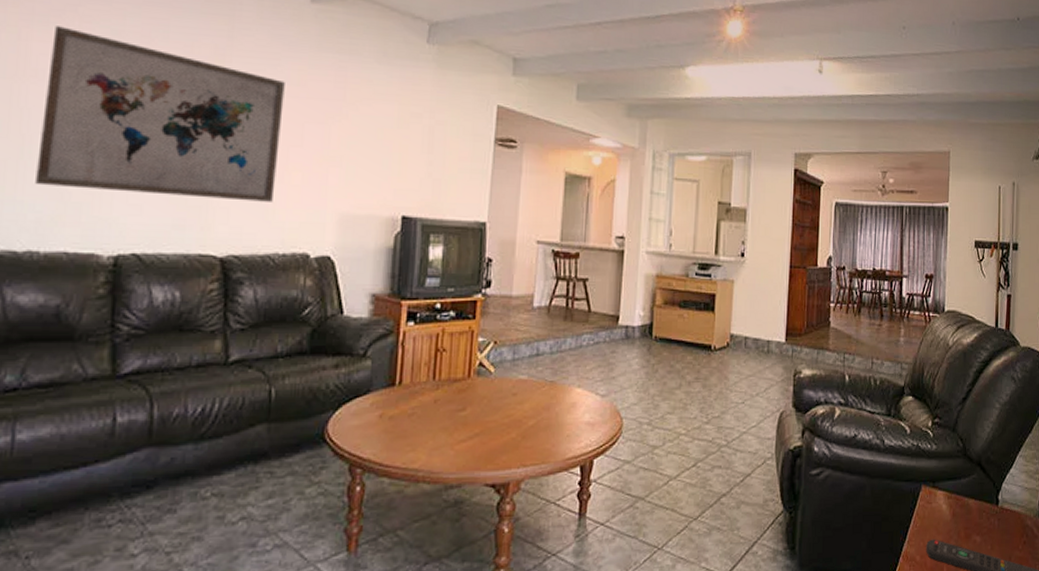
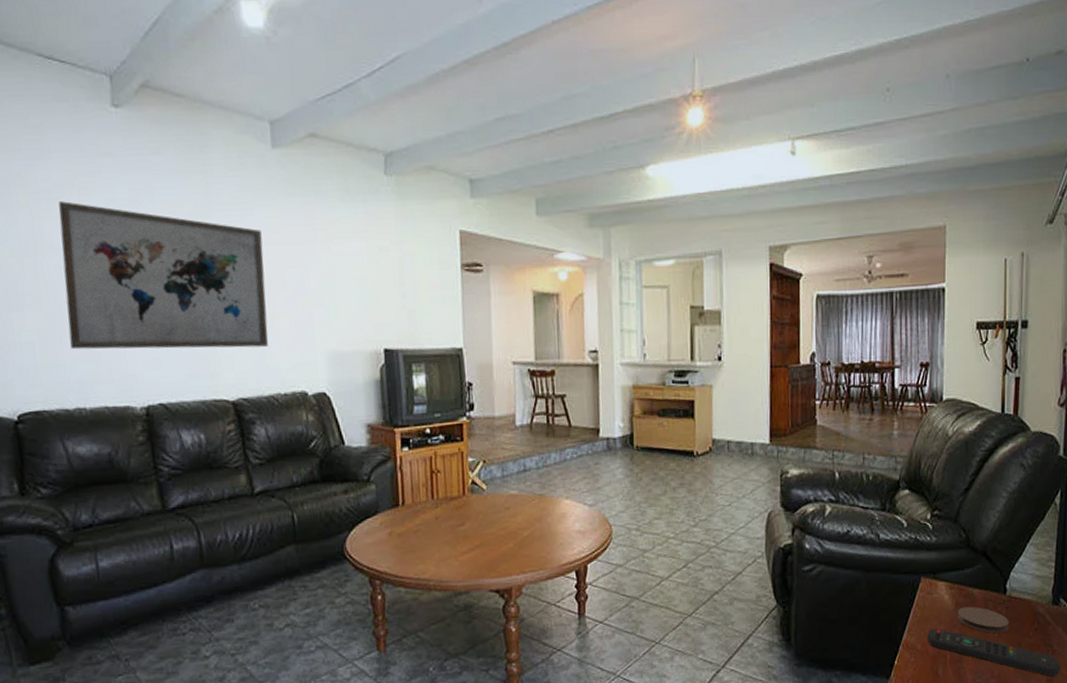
coaster: none [954,517,1001,546] -> present [957,606,1009,634]

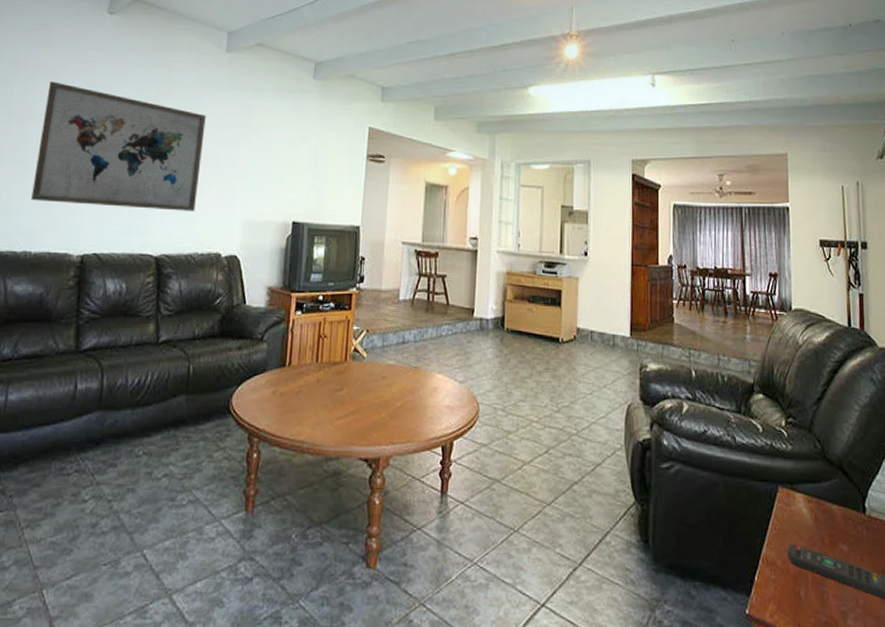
coaster: present [957,606,1009,634] -> none [817,523,871,557]

